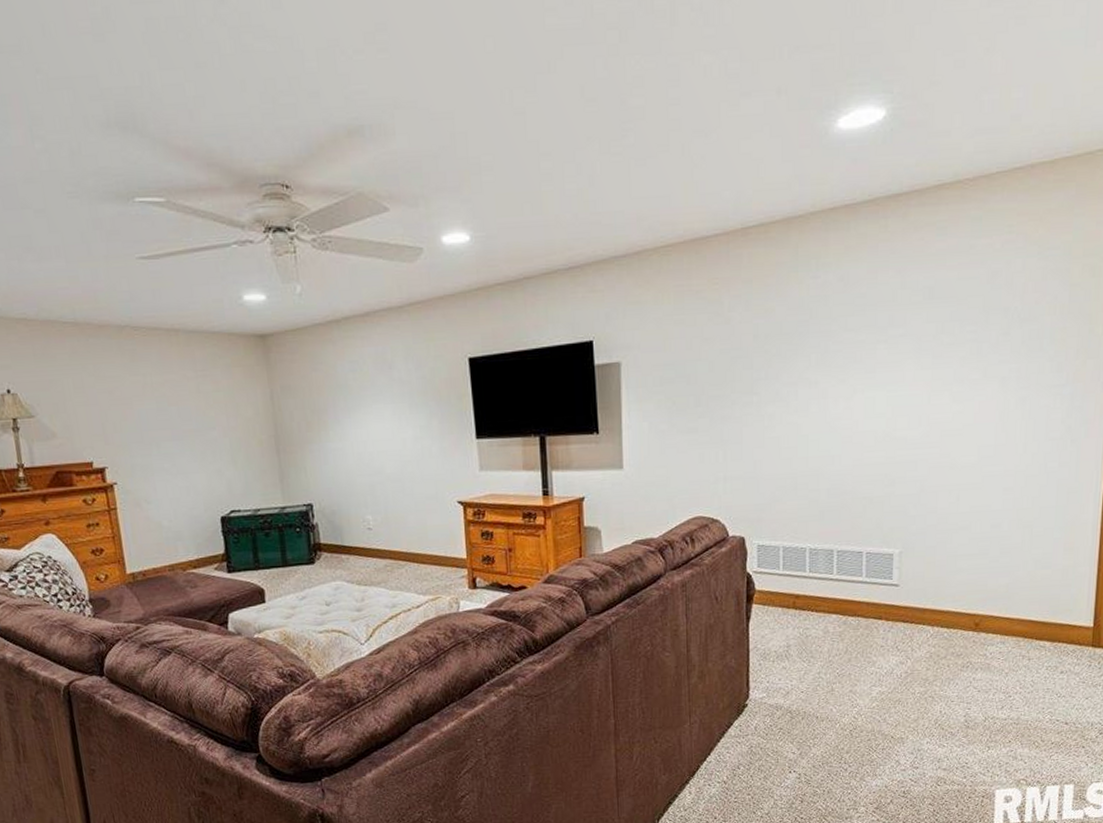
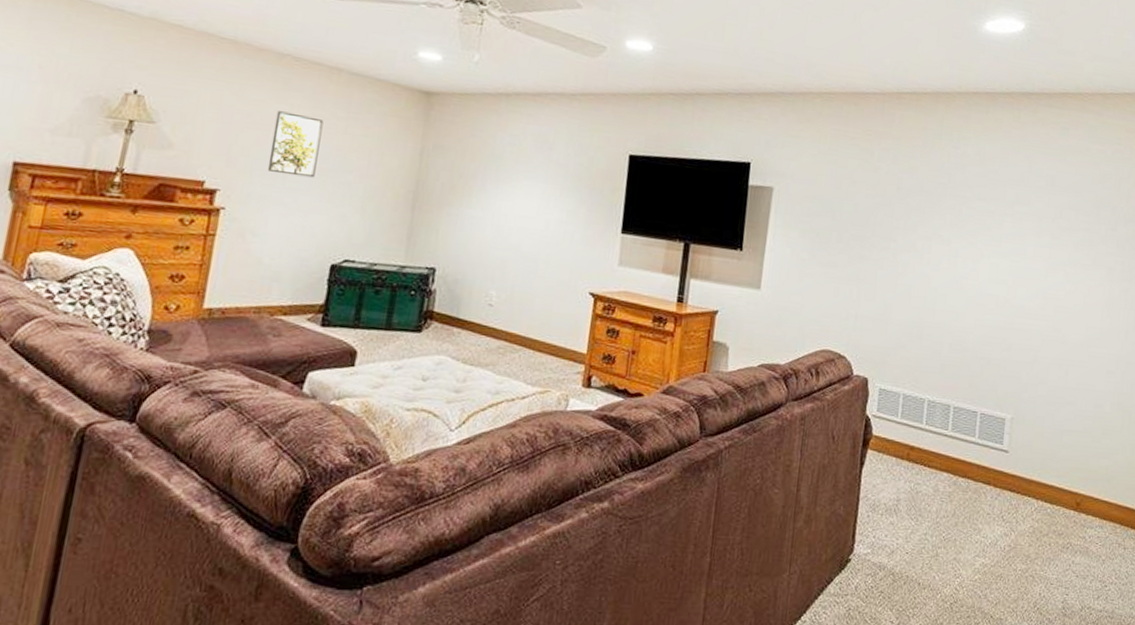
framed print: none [133,382,184,442] -> present [267,111,324,178]

